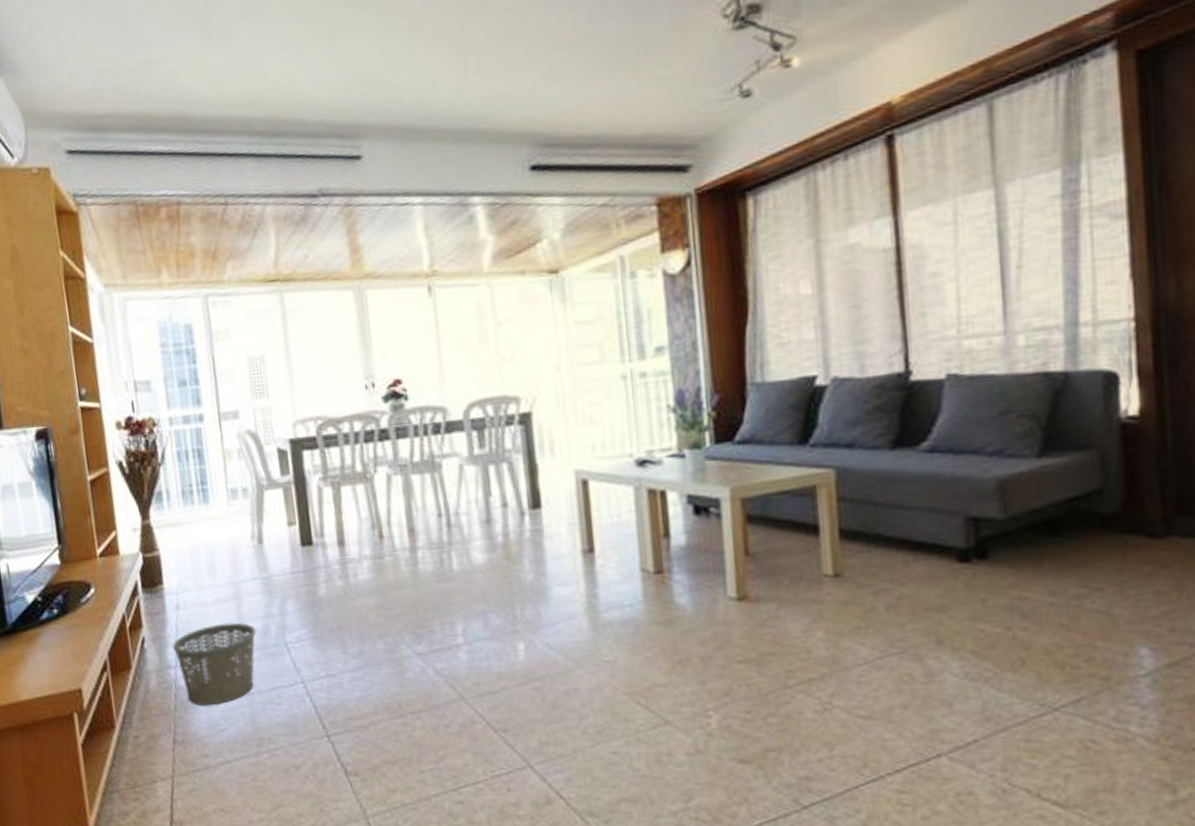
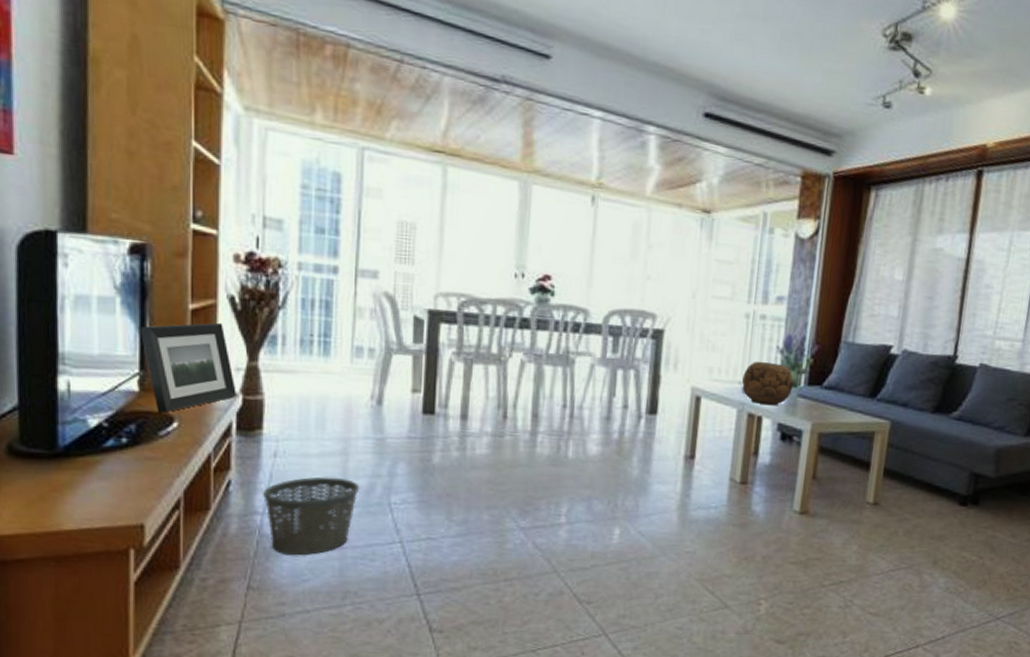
picture frame: none [53,488,137,581] -> present [140,322,236,413]
decorative bowl: none [632,425,698,476] -> present [742,361,794,406]

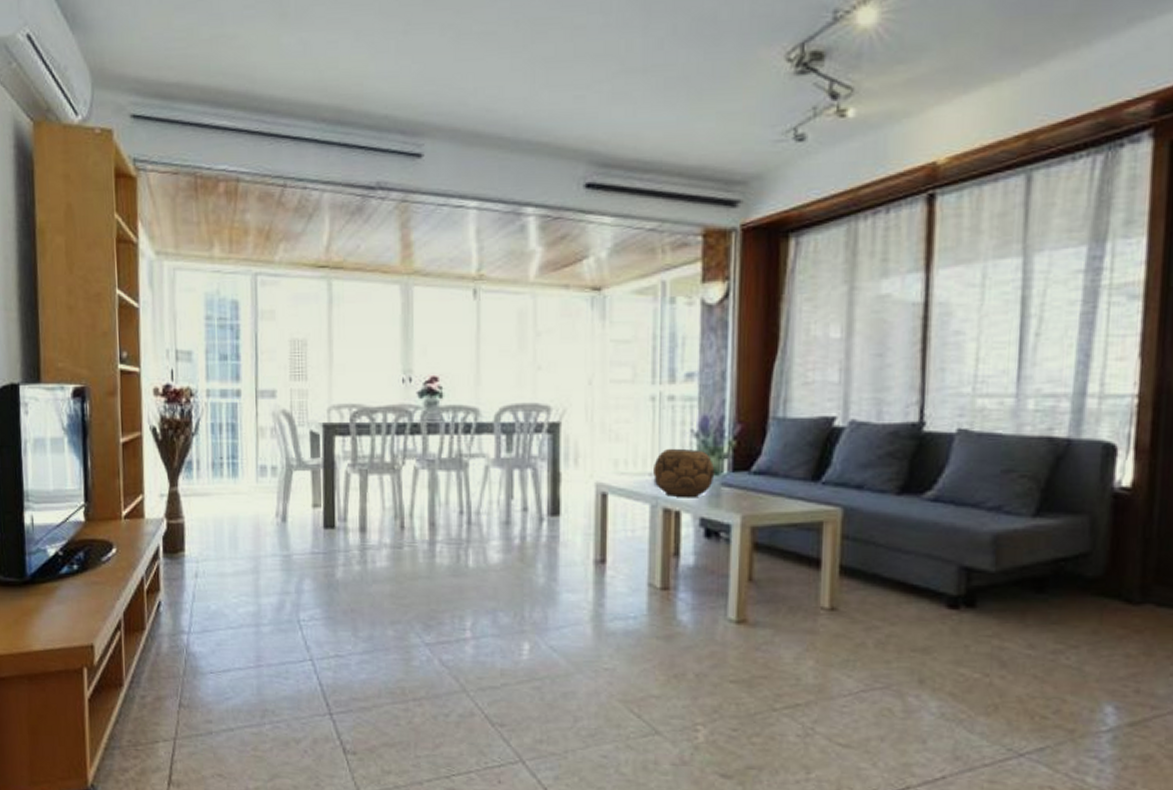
picture frame: present [140,322,236,413] -> none [83,453,162,540]
basket: present [263,476,360,556] -> none [188,595,272,674]

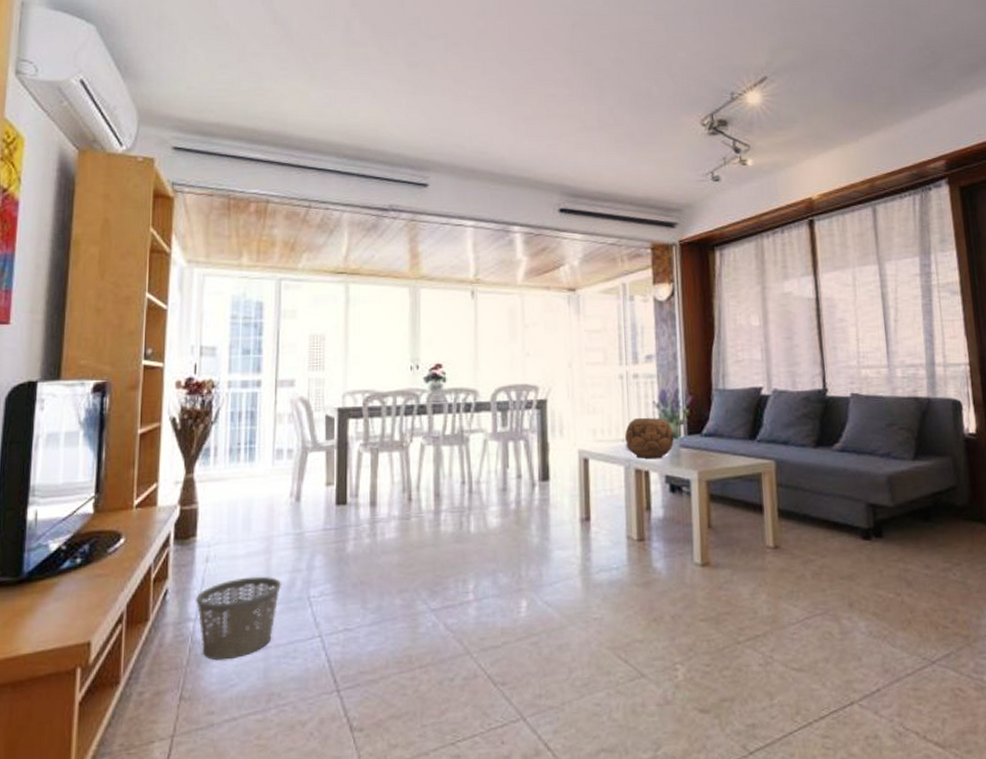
basket: none [188,595,272,674] -> present [196,576,282,660]

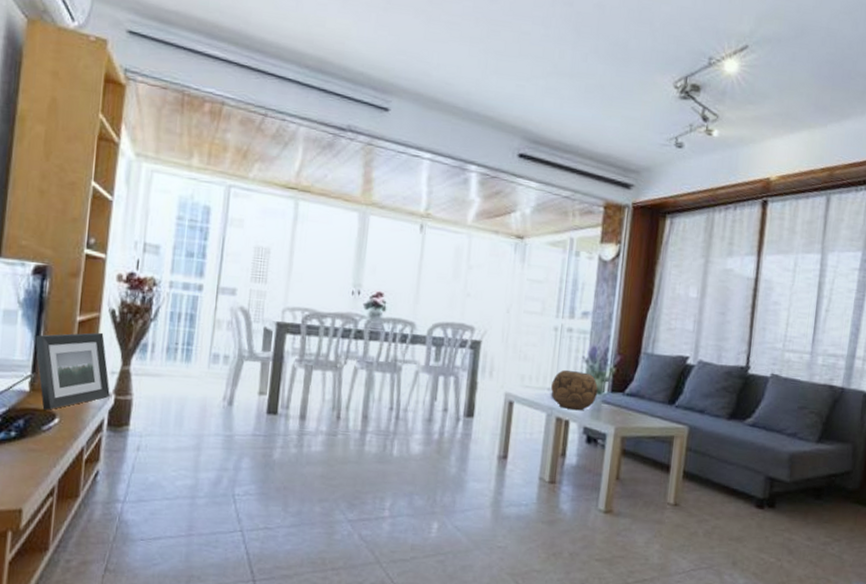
picture frame: none [97,442,175,531] -> present [35,332,110,410]
basket: present [196,576,282,660] -> none [125,469,209,542]

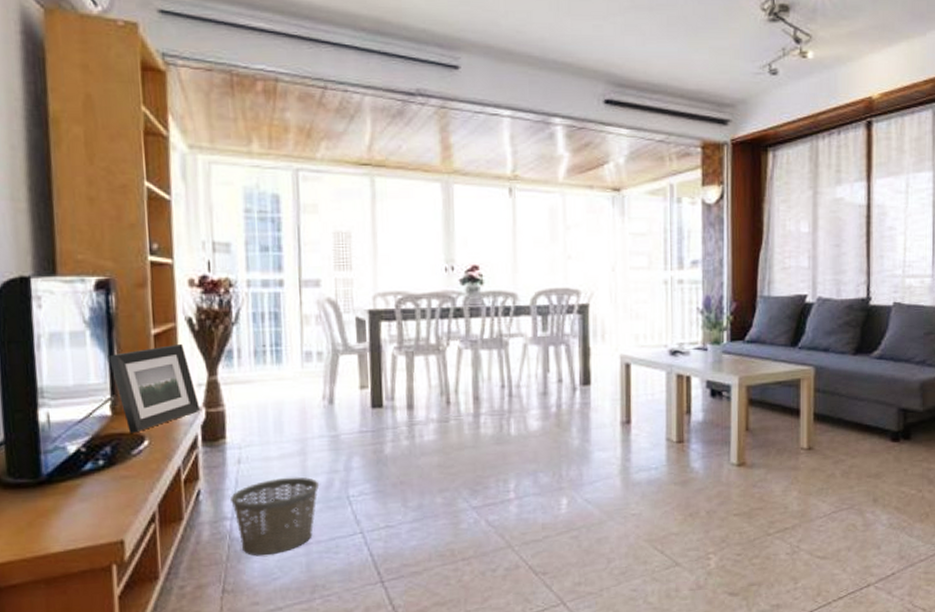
basket: none [125,469,209,542] -> present [231,477,320,555]
decorative bowl: present [551,369,598,411] -> none [668,323,717,365]

